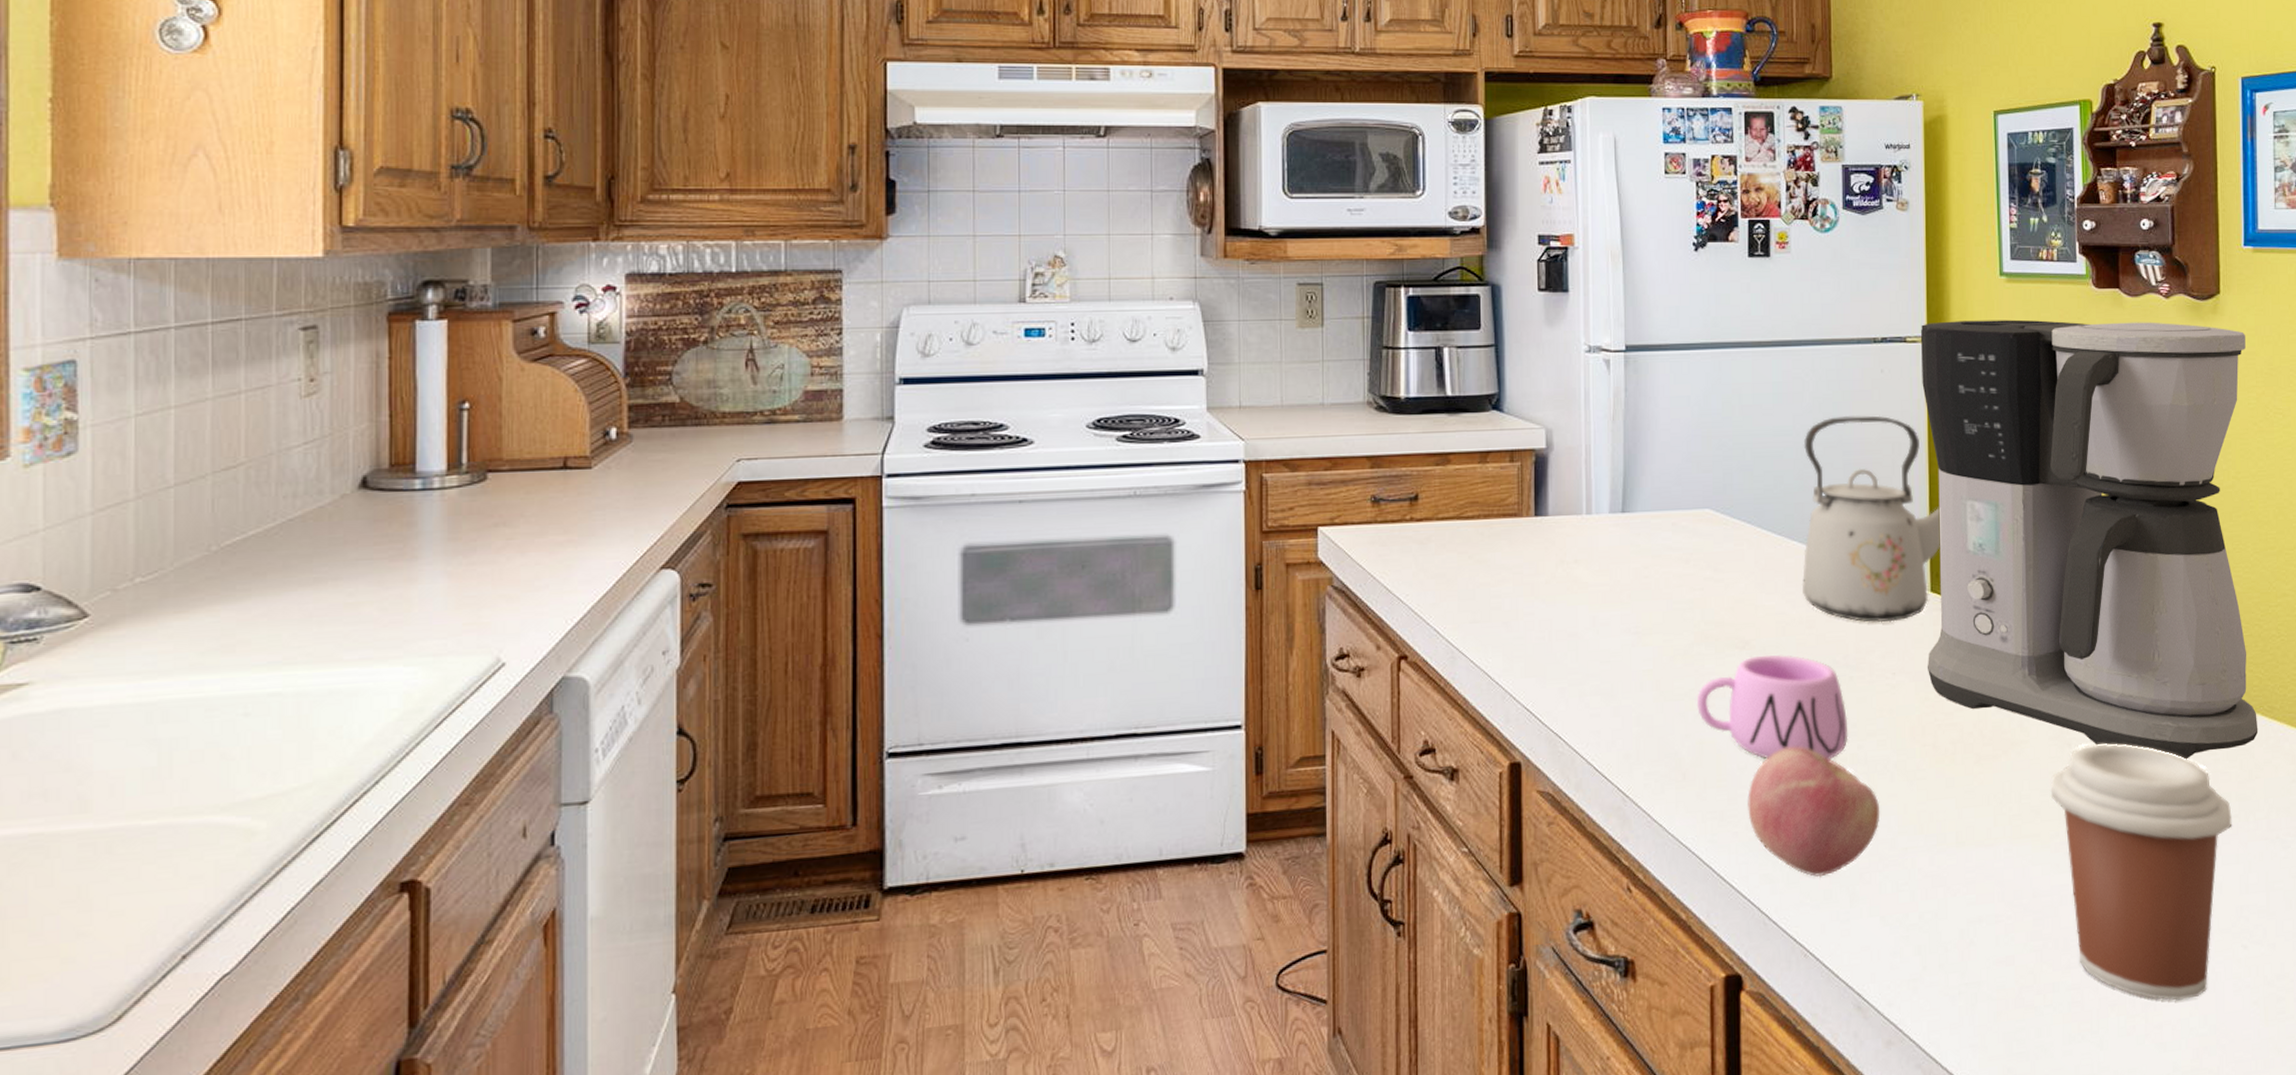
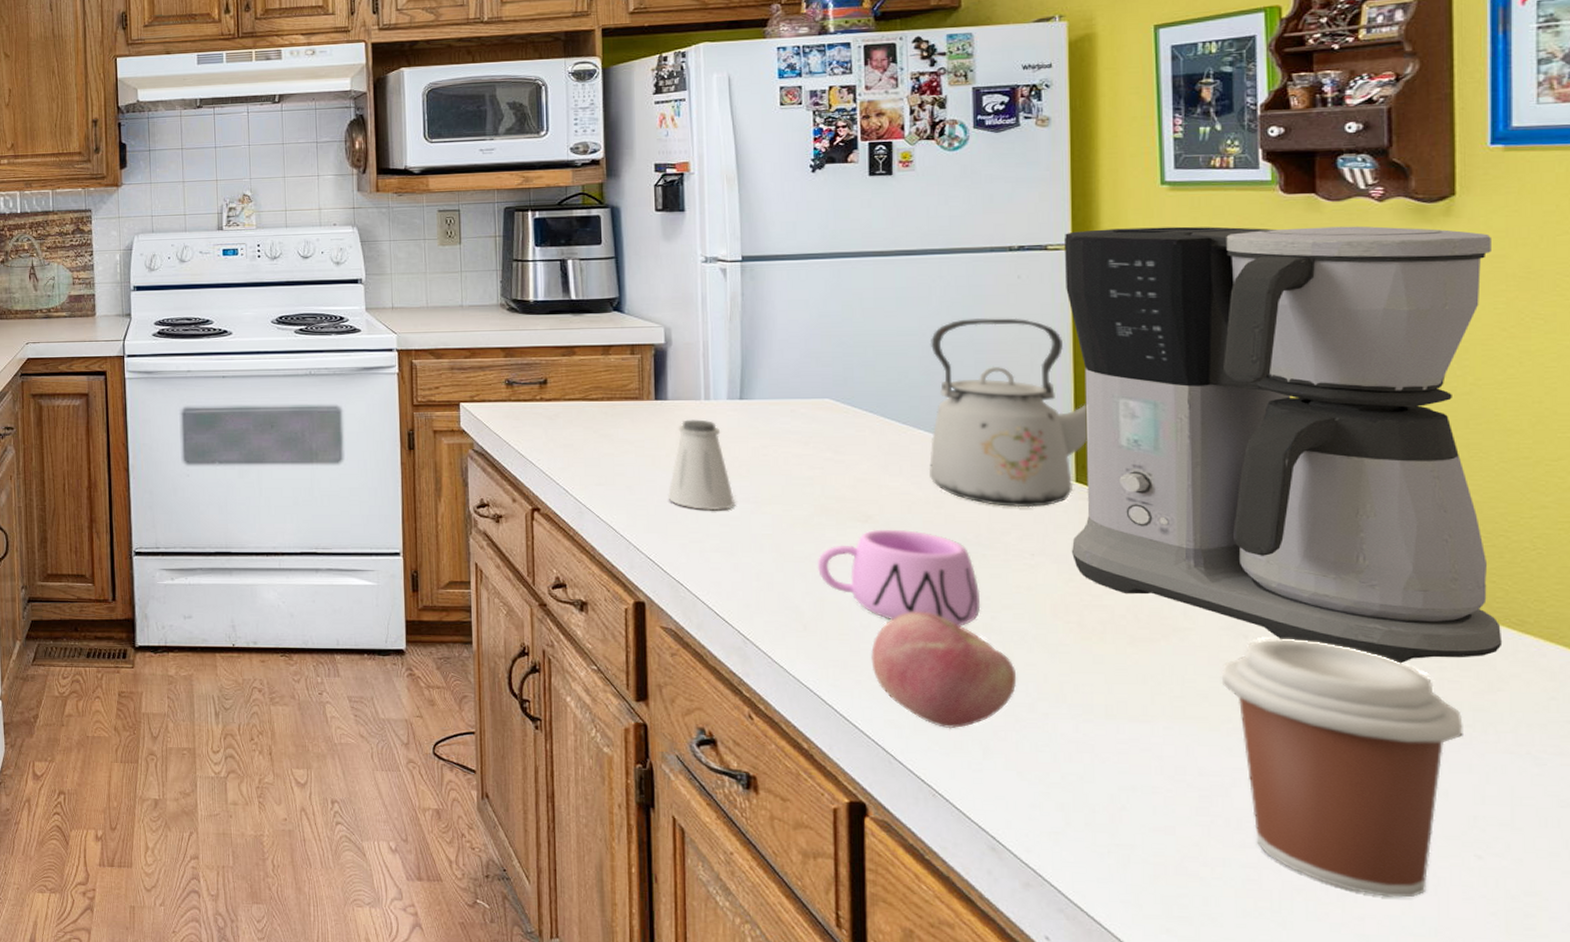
saltshaker: none [1547,538,1617,646] -> present [668,419,736,511]

